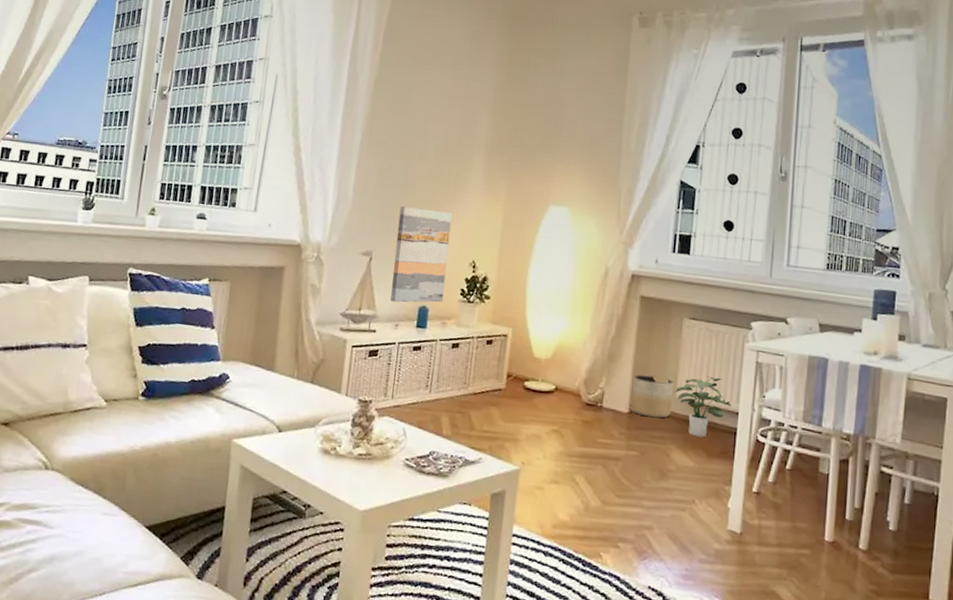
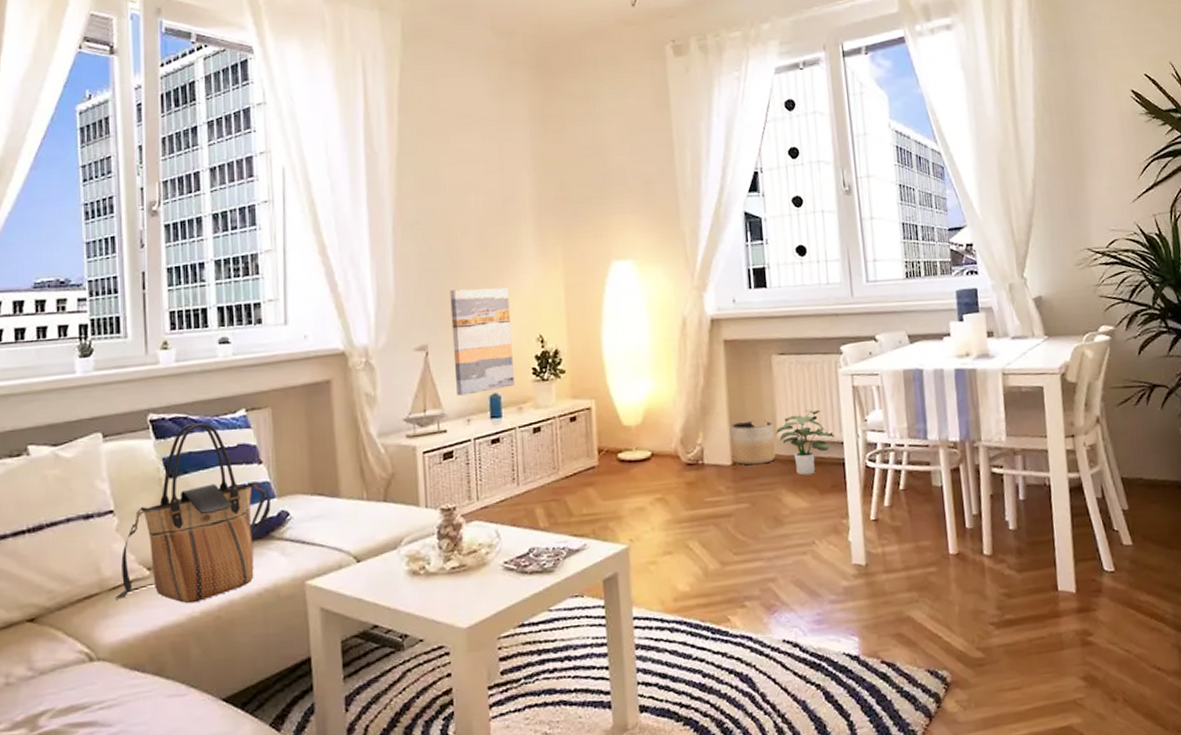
tote bag: none [74,282,216,438] -> present [115,423,271,604]

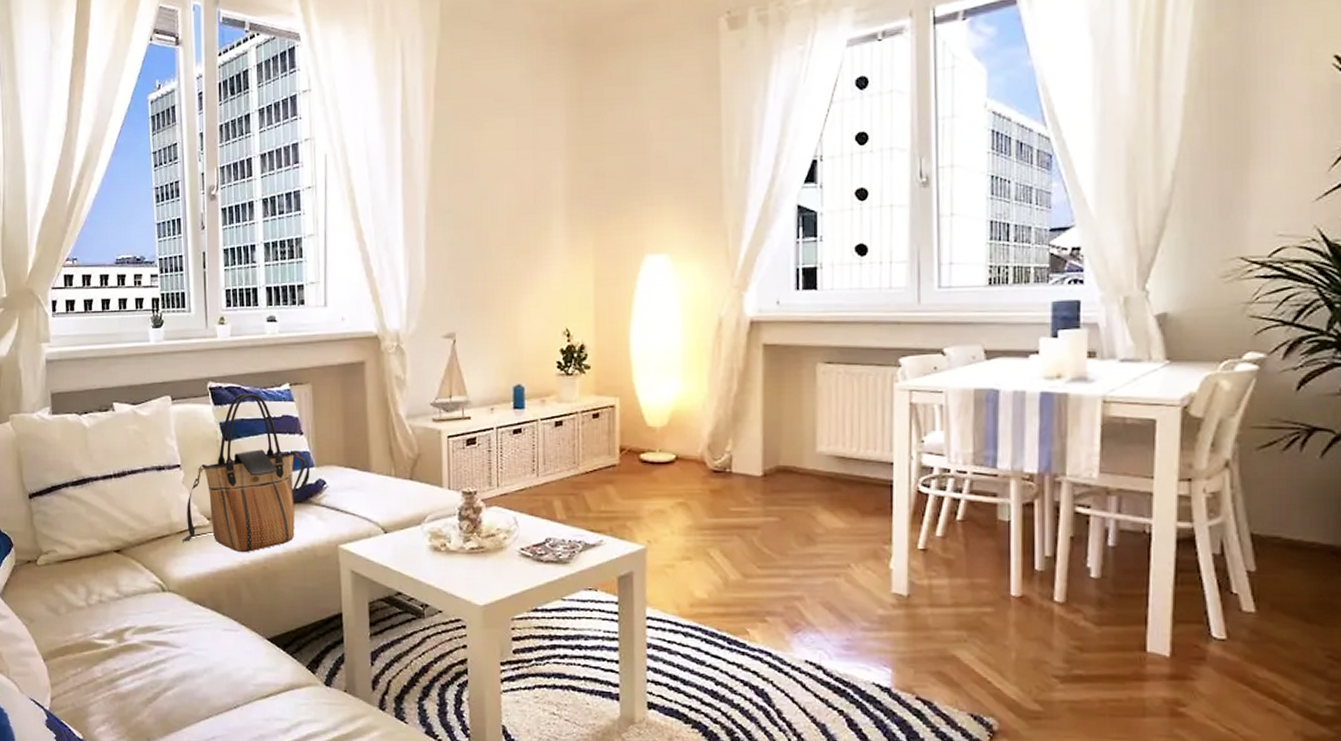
wall art: present [450,287,514,396] -> none [478,278,538,384]
planter: present [730,420,776,465] -> none [764,431,812,478]
potted plant: present [776,409,835,475] -> none [815,425,884,494]

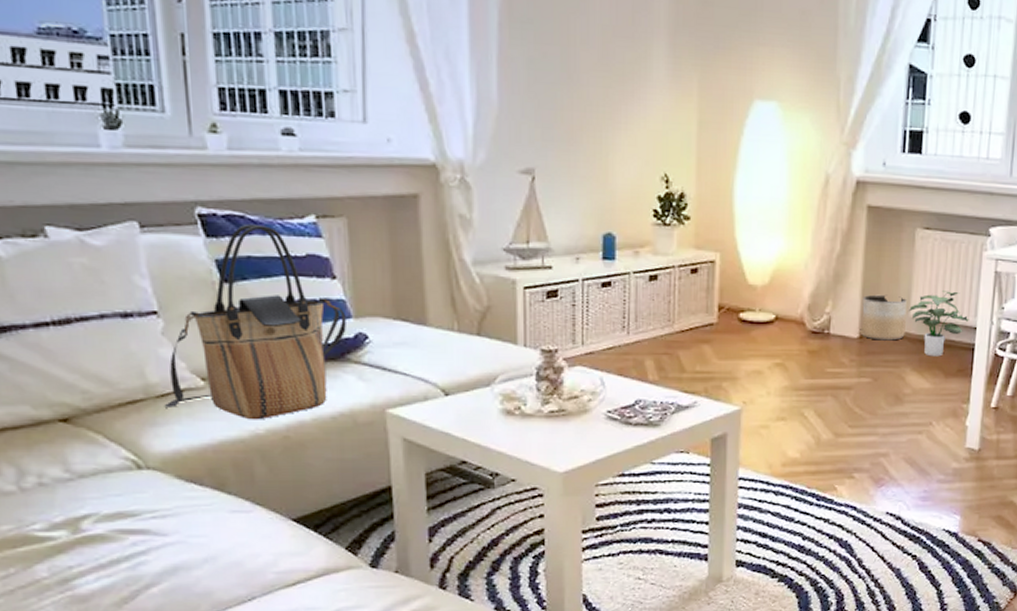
planter: none [764,431,812,478] -> present [861,294,907,341]
potted plant: none [815,425,884,494] -> present [909,291,969,357]

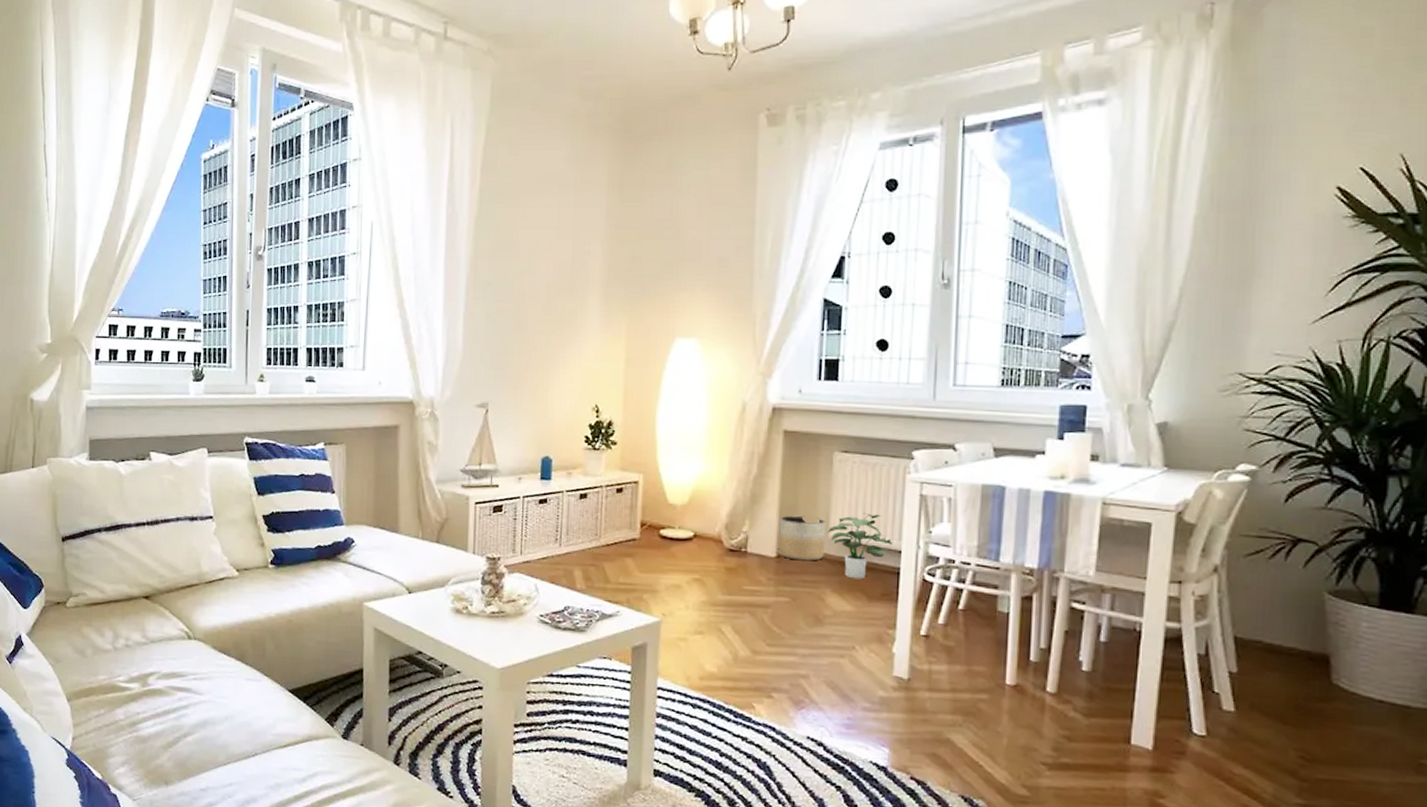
tote bag: present [164,223,346,420] -> none [210,449,339,606]

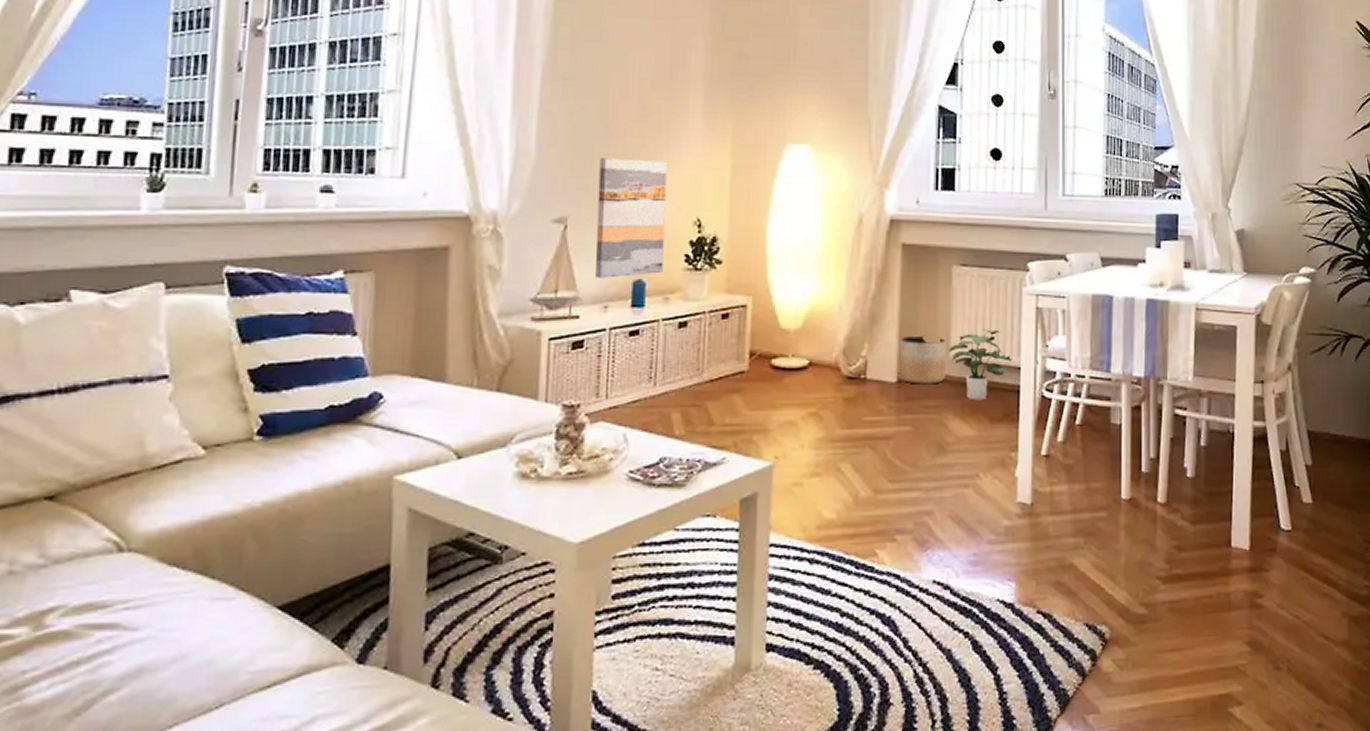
wall art: none [511,352,570,455] -> present [595,158,667,278]

